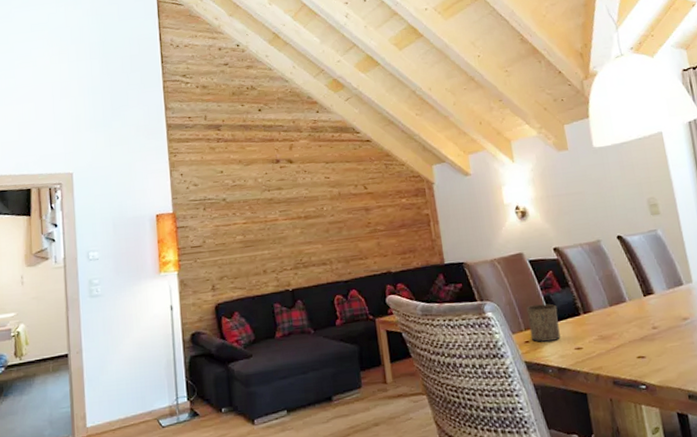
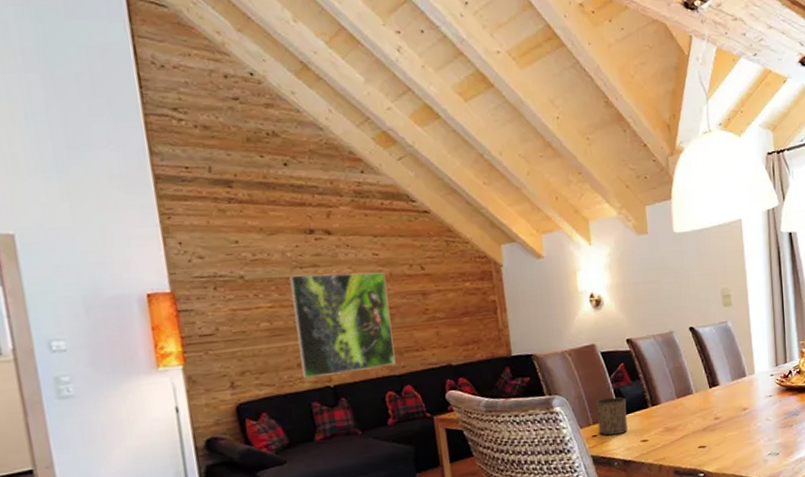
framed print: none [260,192,343,283] -> present [289,272,396,379]

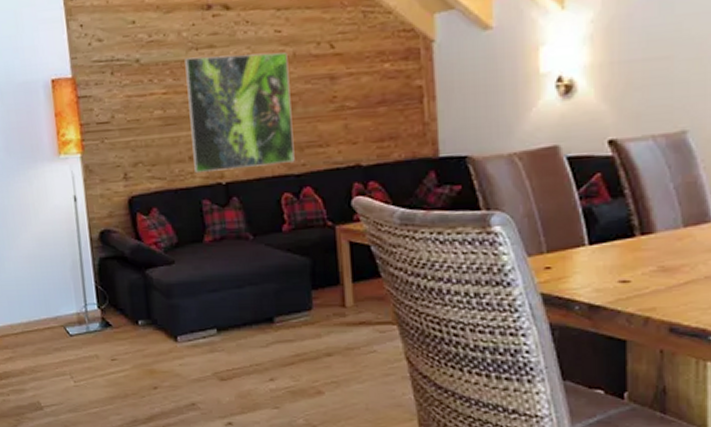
cup: present [596,397,628,436] -> none [554,218,601,270]

